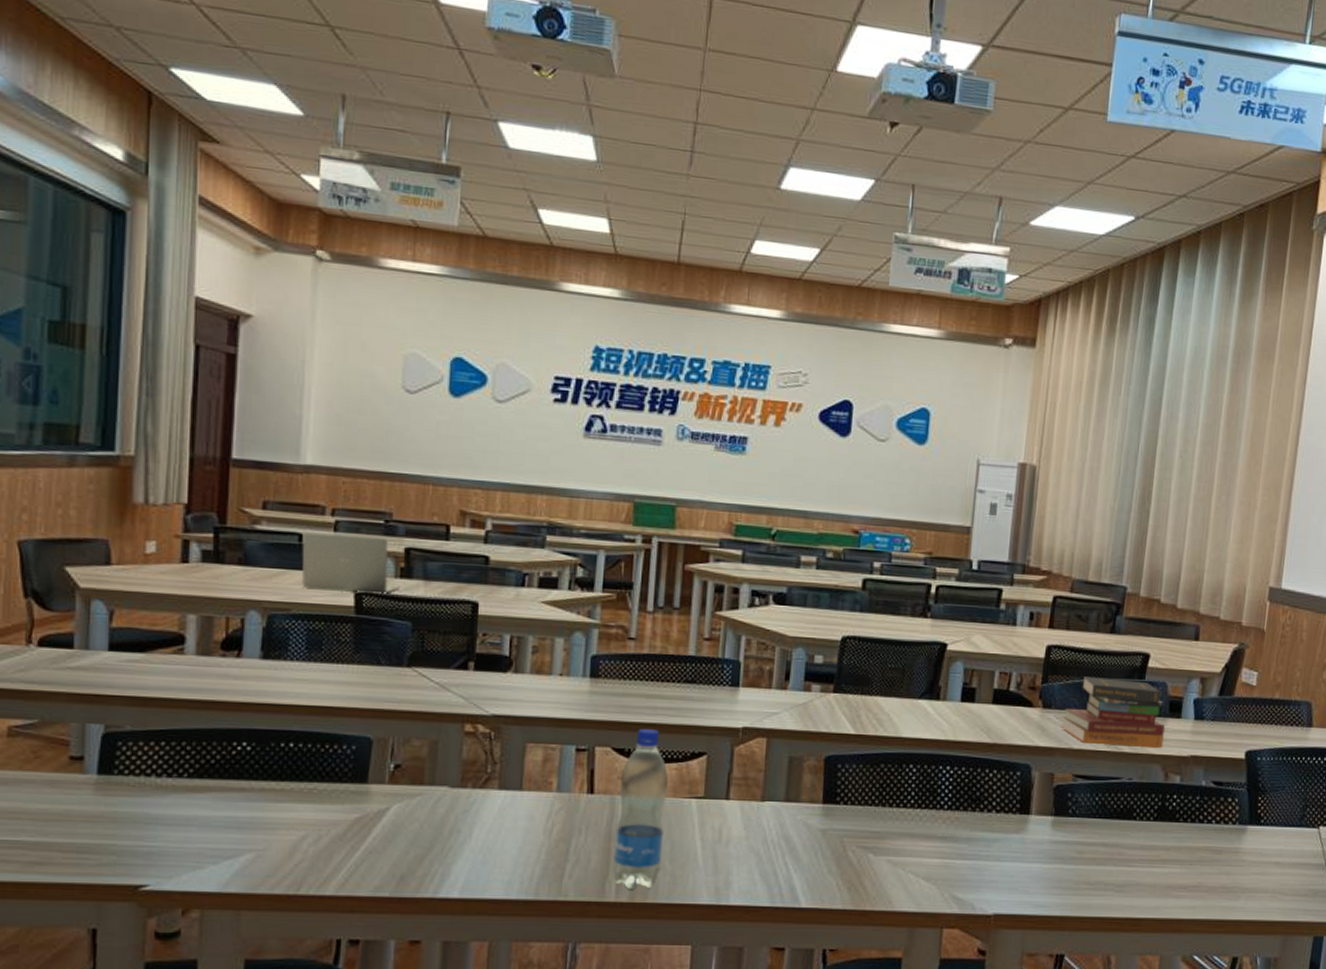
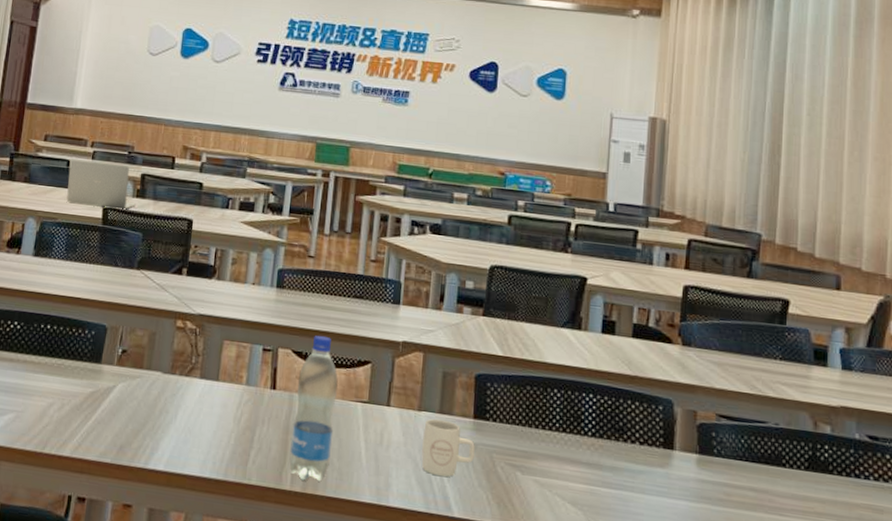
mug: none [765,807,824,868] -> present [421,418,475,477]
books: present [1060,677,1165,748] -> none [701,318,810,395]

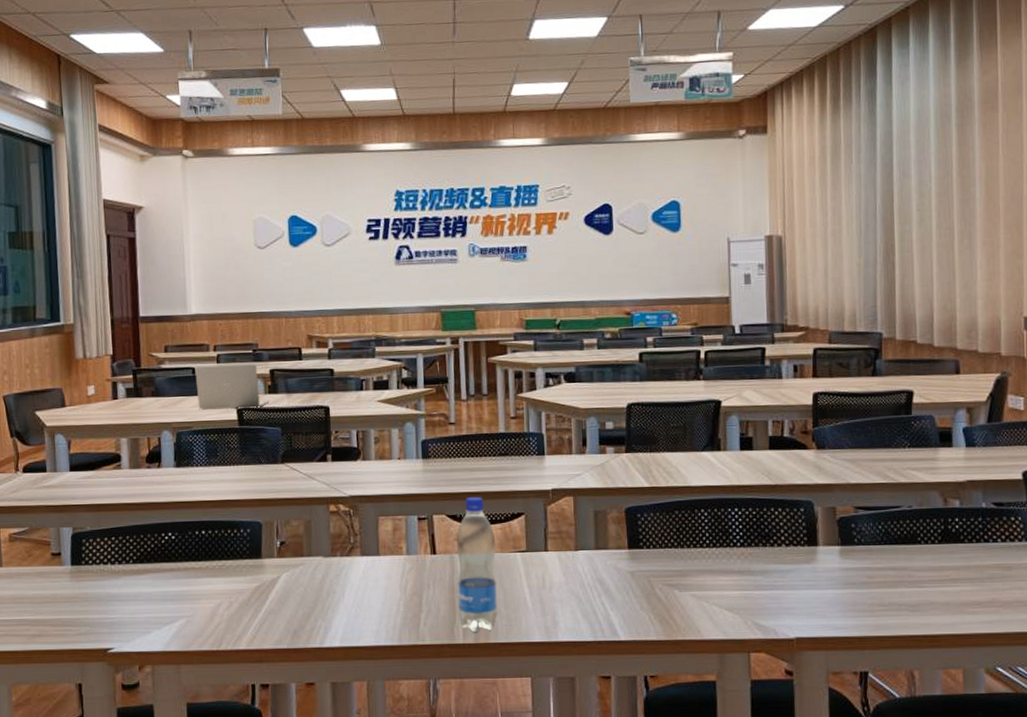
mug: present [421,418,475,477] -> none [582,555,633,607]

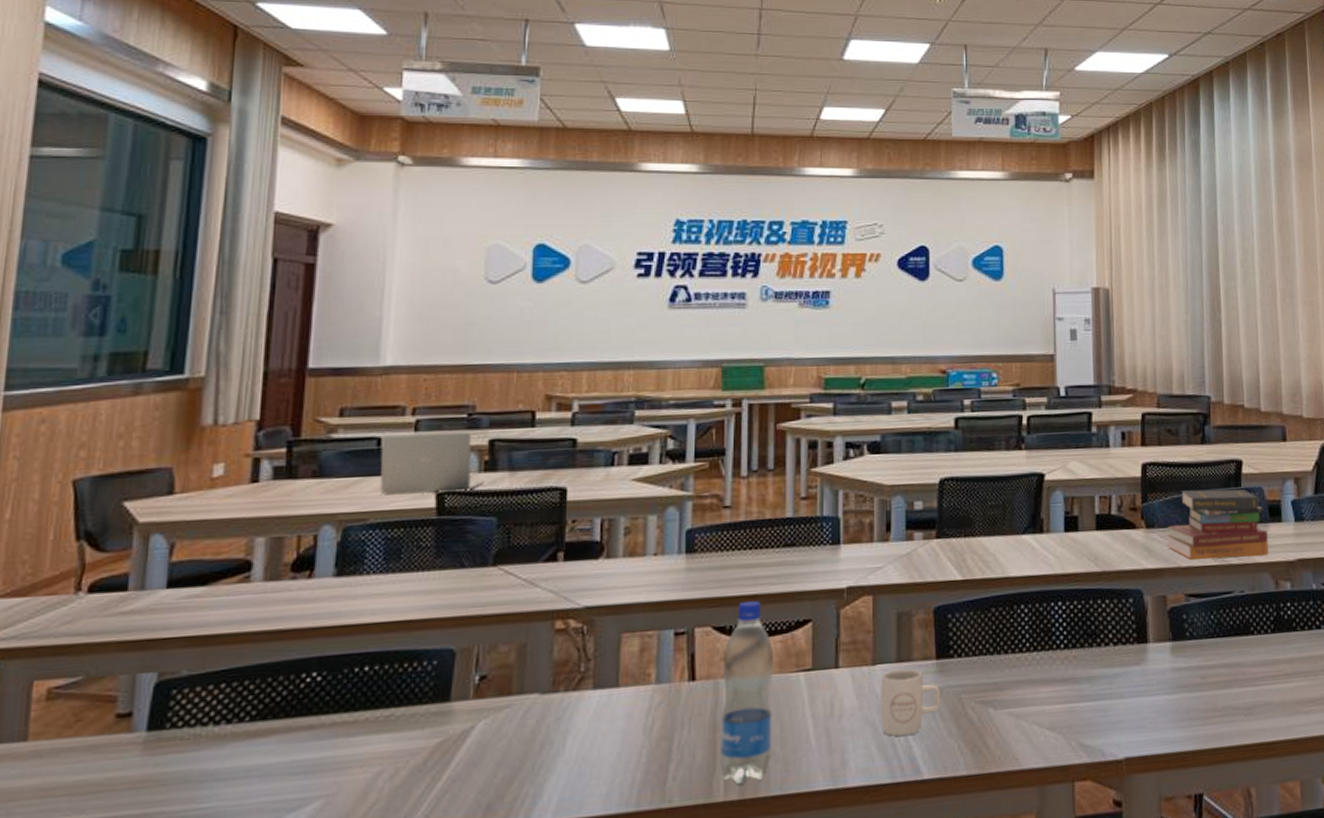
mug: none [582,555,633,607] -> present [881,668,941,737]
books: none [836,416,938,478] -> present [1165,489,1269,560]

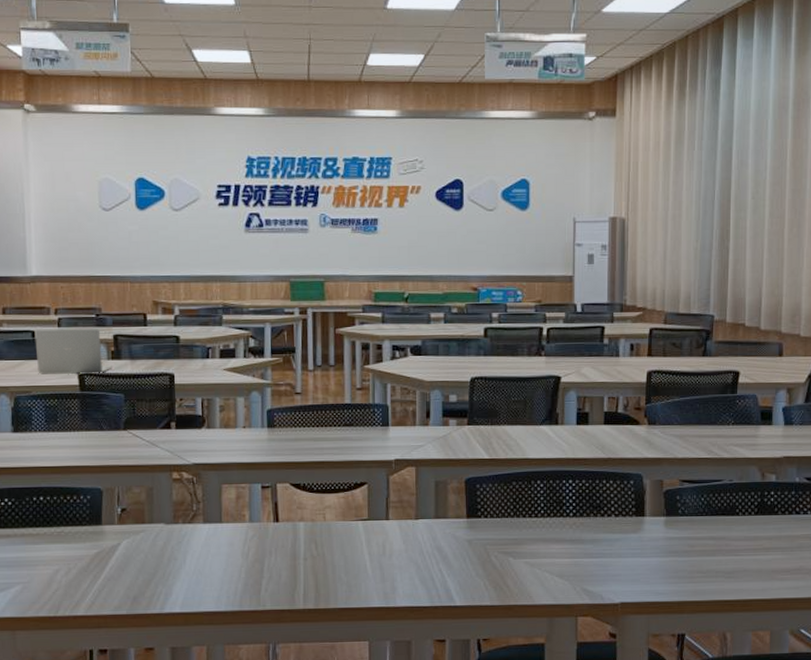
bottle: present [720,600,773,785] -> none [299,465,339,598]
mug: present [881,668,941,737] -> none [422,523,470,574]
books: present [1165,489,1269,560] -> none [665,395,758,453]

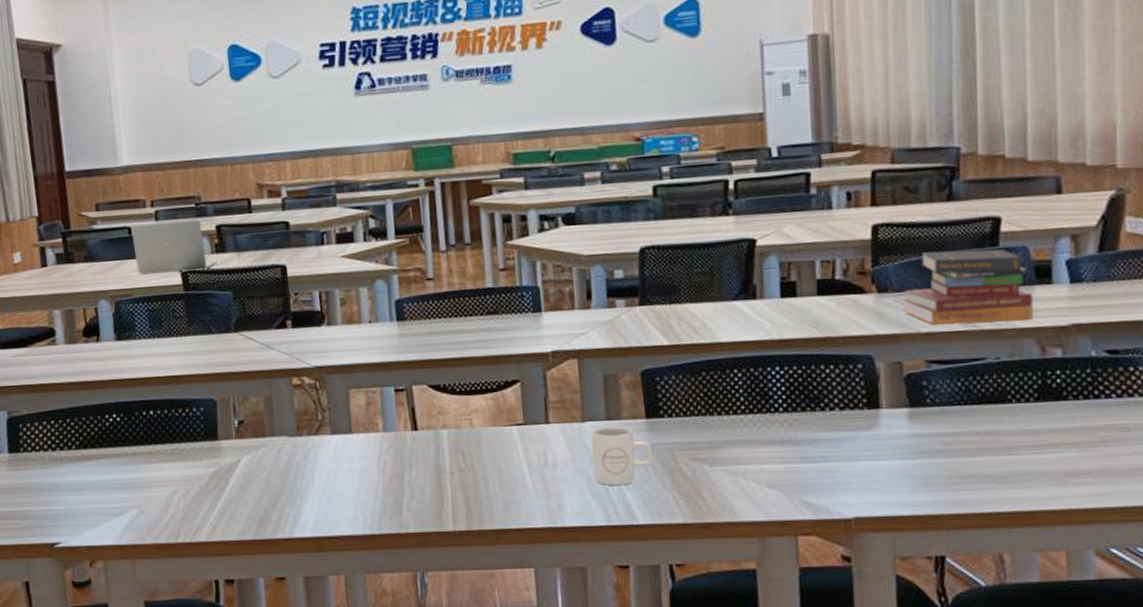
mug: none [422,523,470,574] -> present [591,426,653,486]
books: none [665,395,758,453] -> present [901,249,1033,325]

